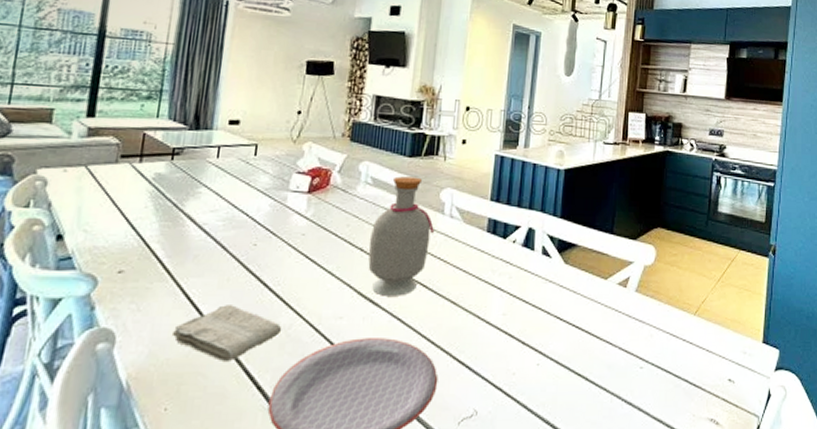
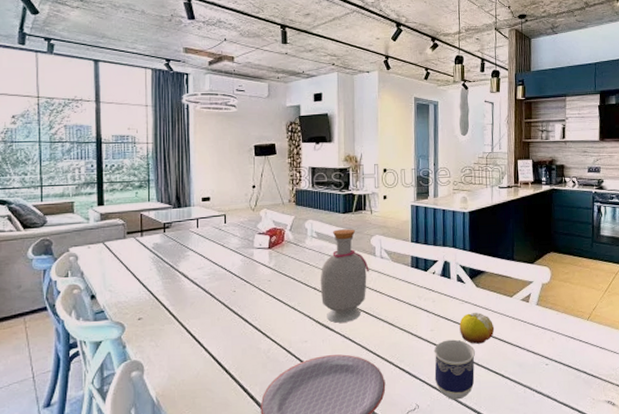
washcloth: present [171,305,282,363] -> none [183,337,263,380]
cup: none [501,328,556,407] -> present [434,339,476,400]
fruit: none [539,296,582,336] -> present [460,313,495,344]

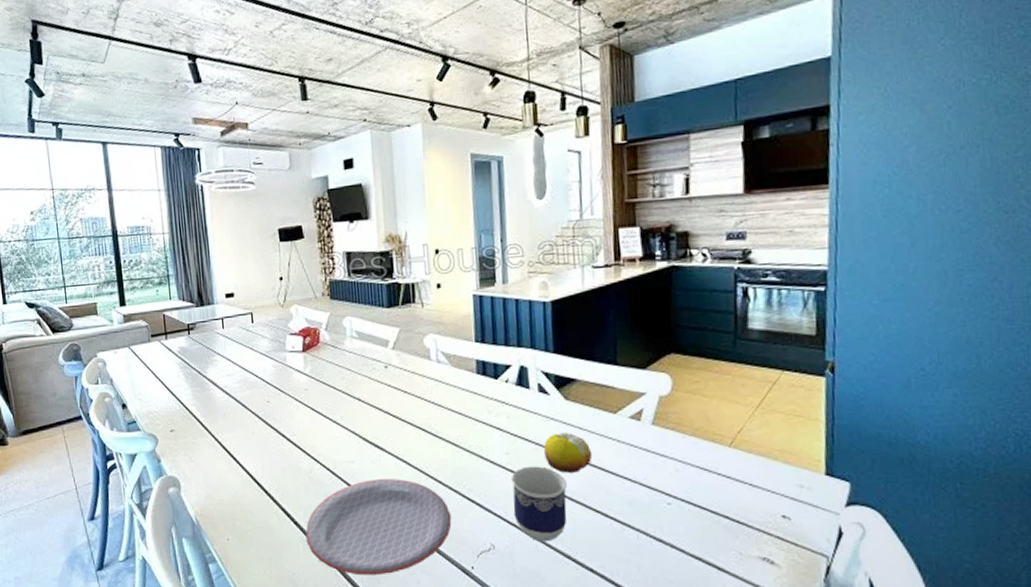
bottle: present [320,229,369,323] -> none [364,326,424,441]

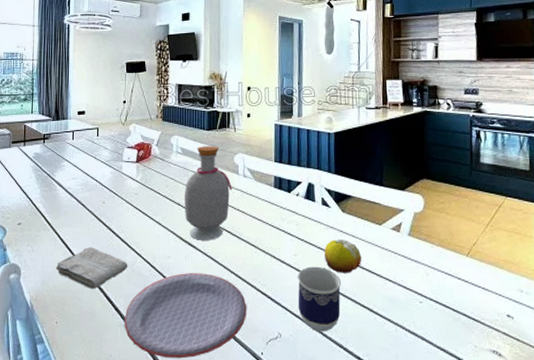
washcloth: none [219,454,305,502] -> present [55,247,128,290]
bottle: none [364,326,424,441] -> present [184,146,232,240]

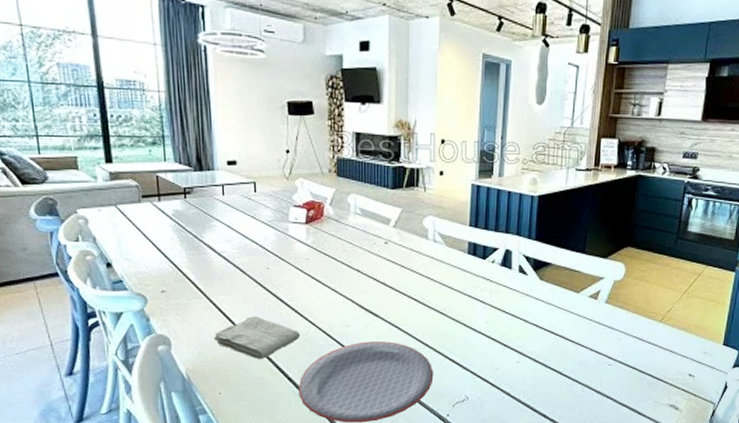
bottle: present [184,146,232,240] -> none [364,207,420,309]
cup: present [297,266,342,332] -> none [487,333,534,394]
fruit: present [324,240,362,273] -> none [518,307,556,339]

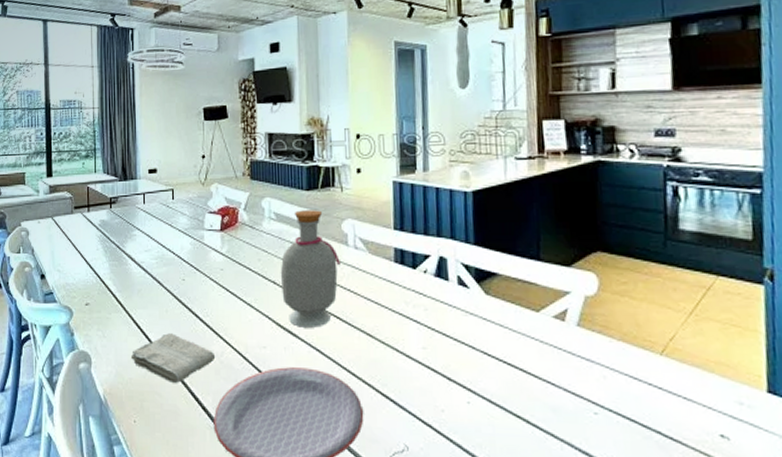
bottle: none [364,207,420,309] -> present [280,210,340,328]

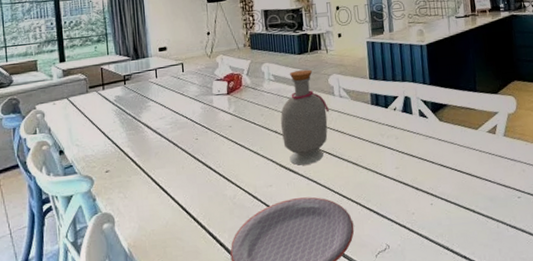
washcloth: present [130,333,216,384] -> none [151,185,229,228]

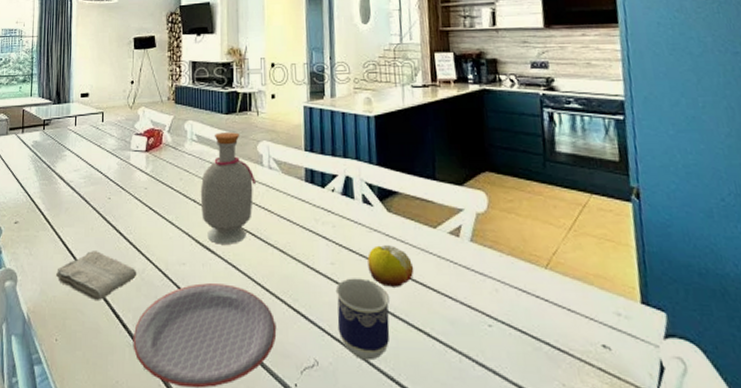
washcloth: none [151,185,229,228] -> present [55,251,137,302]
cup: none [400,176,445,239] -> present [335,278,390,361]
fruit: none [425,147,462,180] -> present [367,245,414,287]

